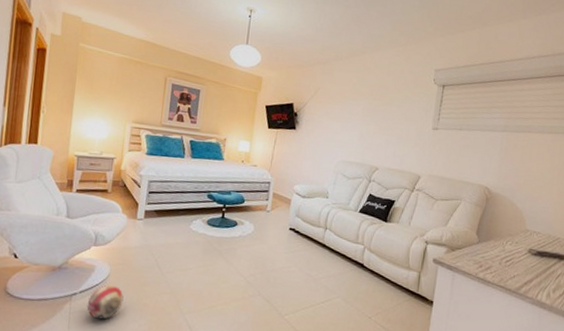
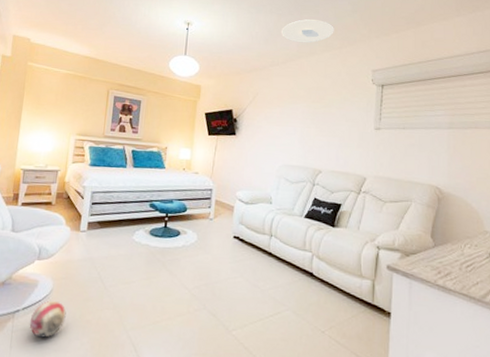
ceiling light: none [346,13,401,38] -> present [280,19,334,43]

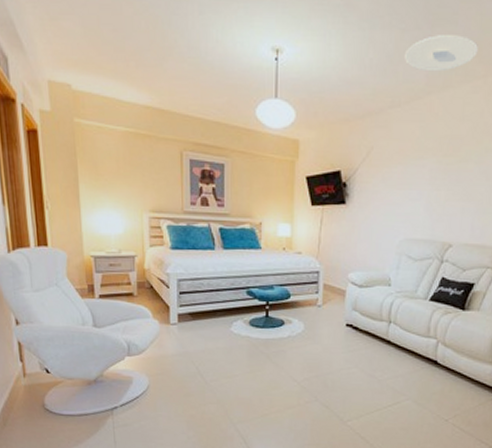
ball: present [29,300,66,338] -> none [130,396,168,433]

